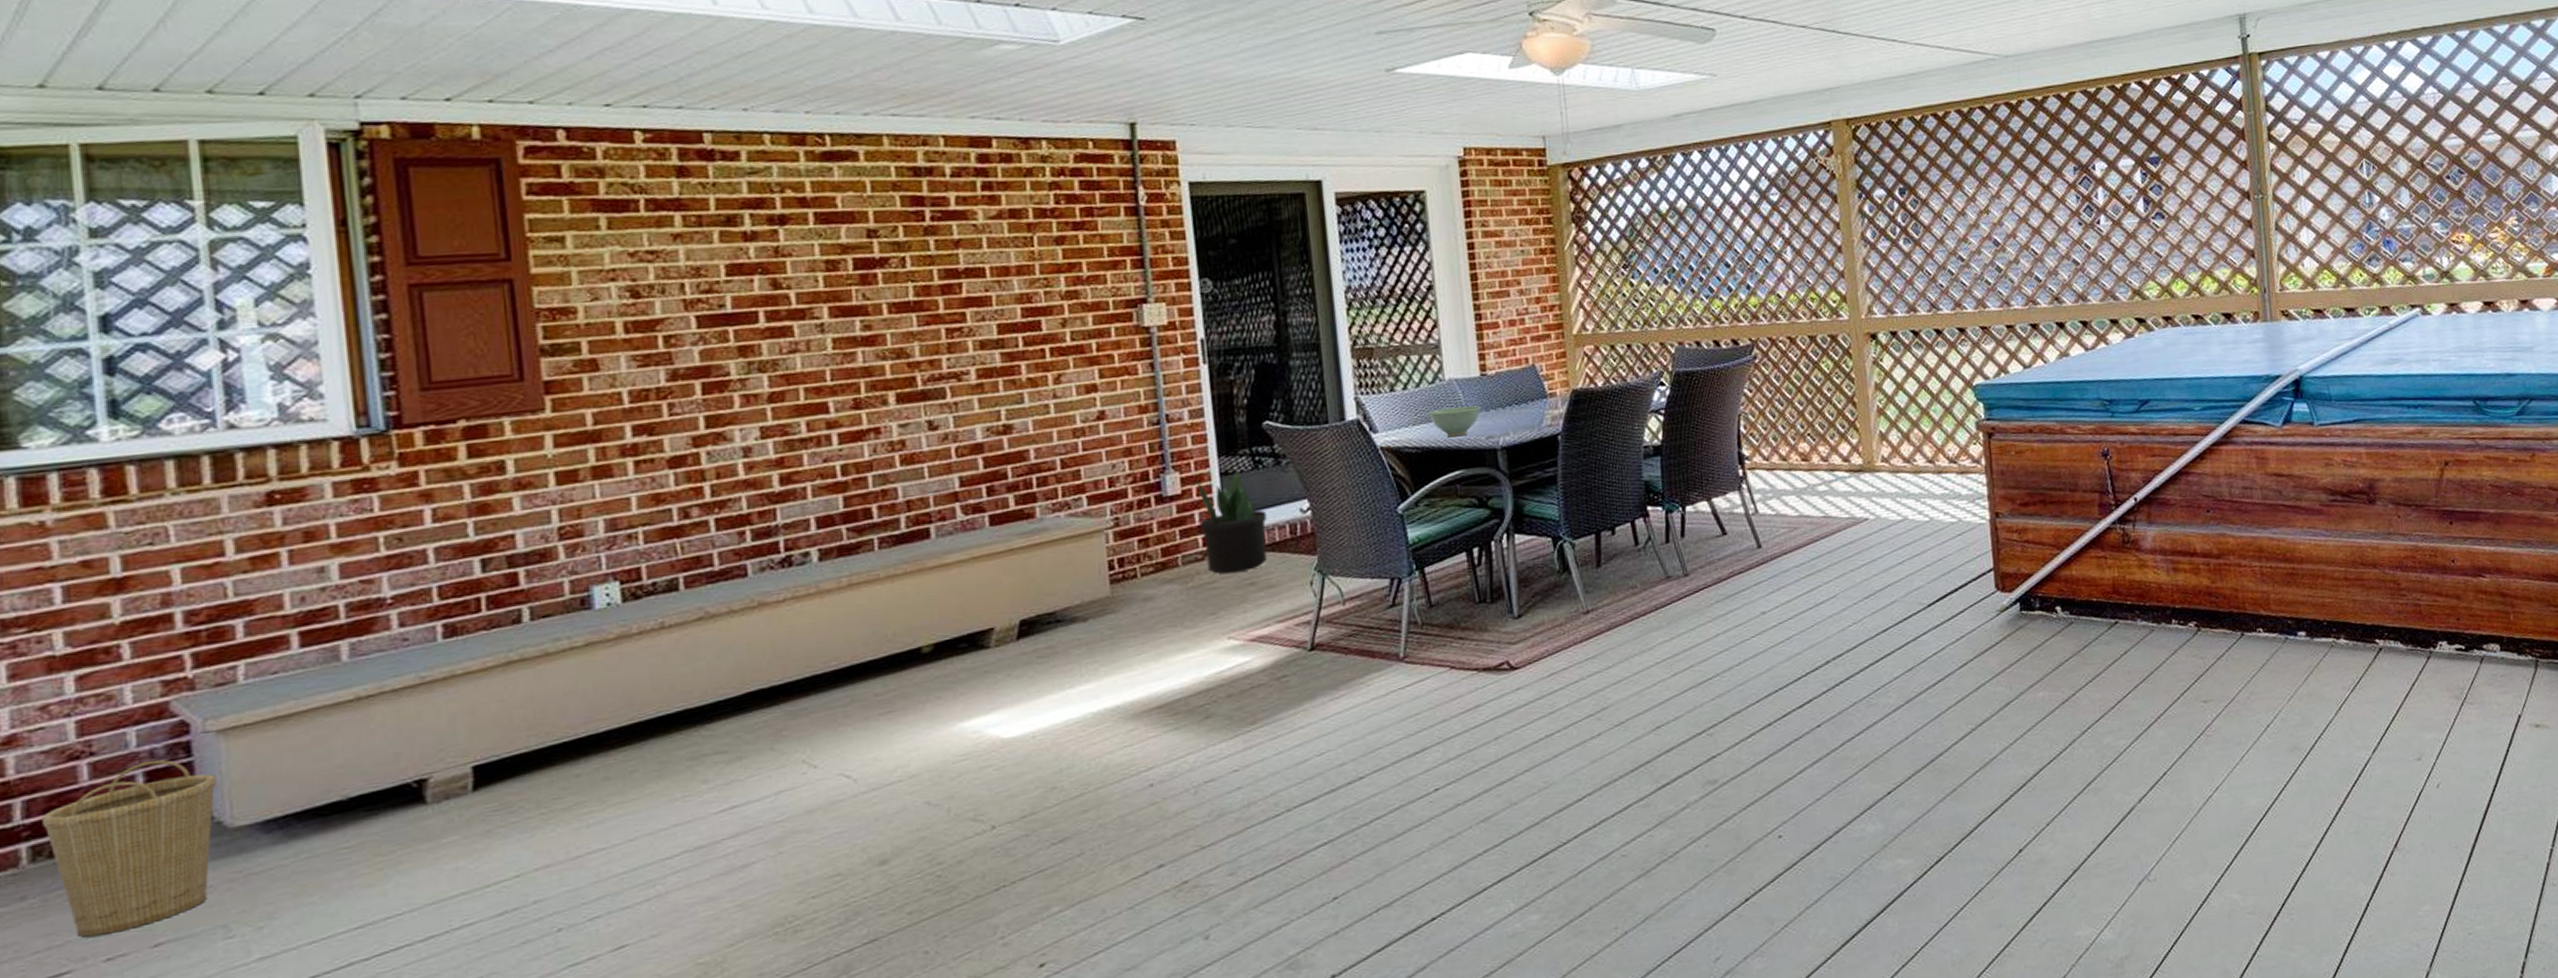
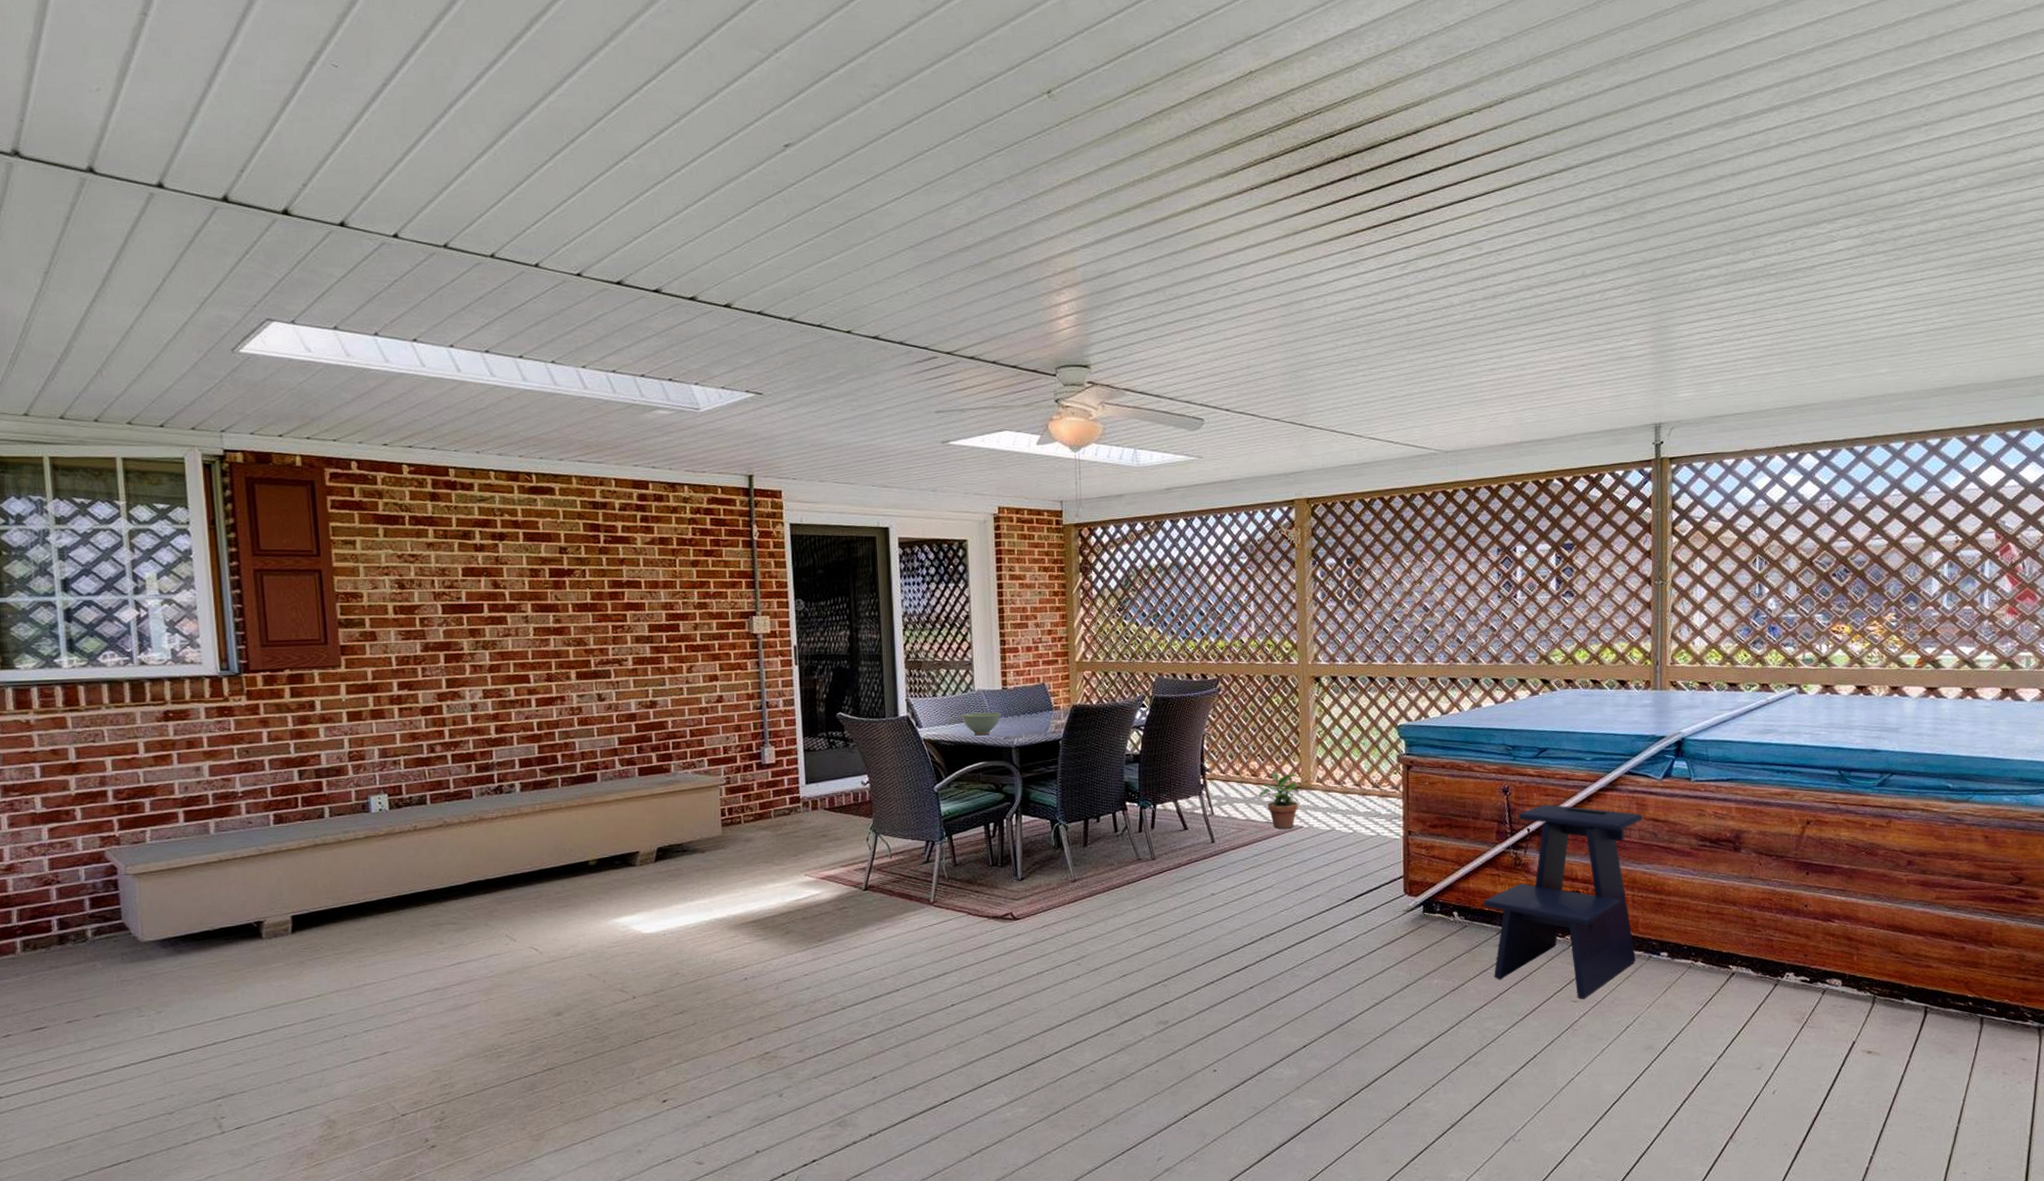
basket: present [42,759,216,938] -> none [29,890,133,1005]
planter: present [1195,472,1267,574] -> none [786,749,837,827]
potted plant: none [1811,453,1863,524] -> present [1258,772,1300,829]
step stool: none [2090,466,2271,697] -> present [1483,804,1643,998]

